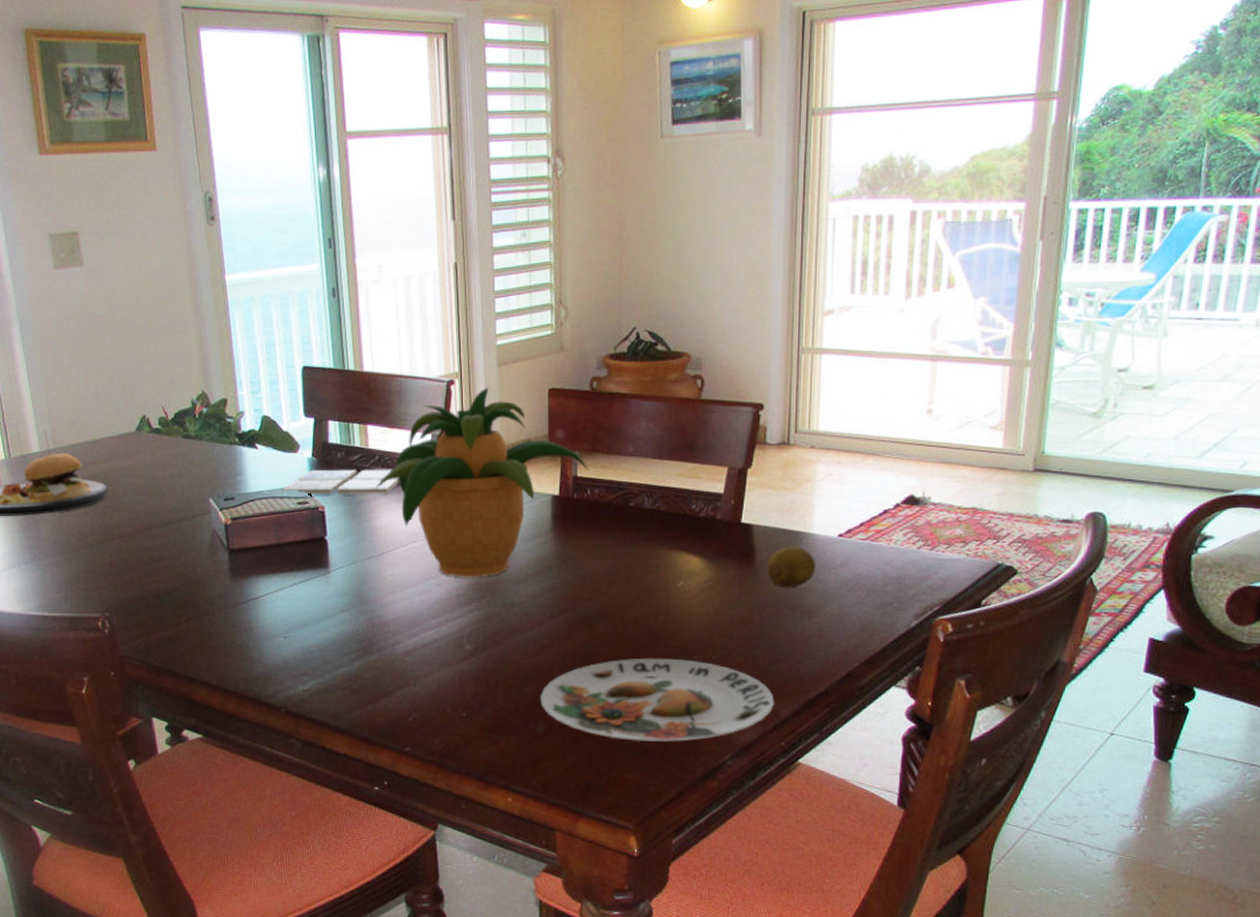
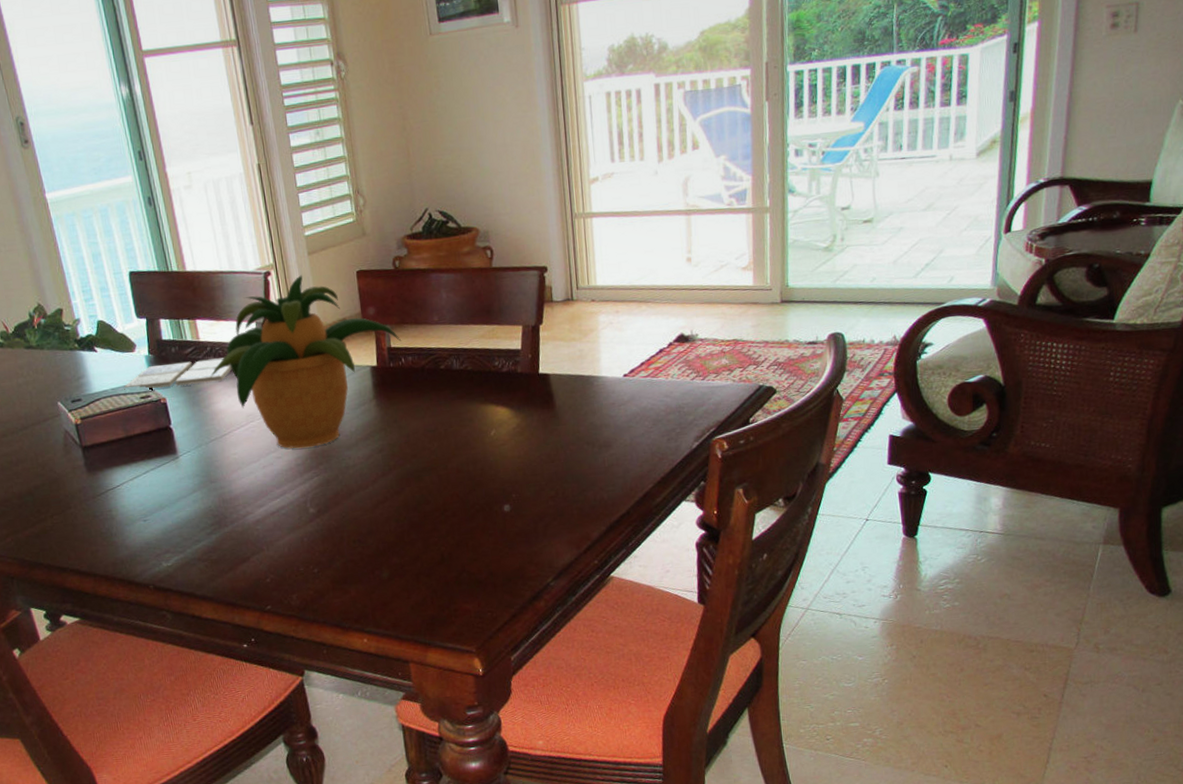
plate: present [540,658,774,742] -> none [381,498,585,576]
fruit: present [766,546,816,590] -> none [565,389,608,428]

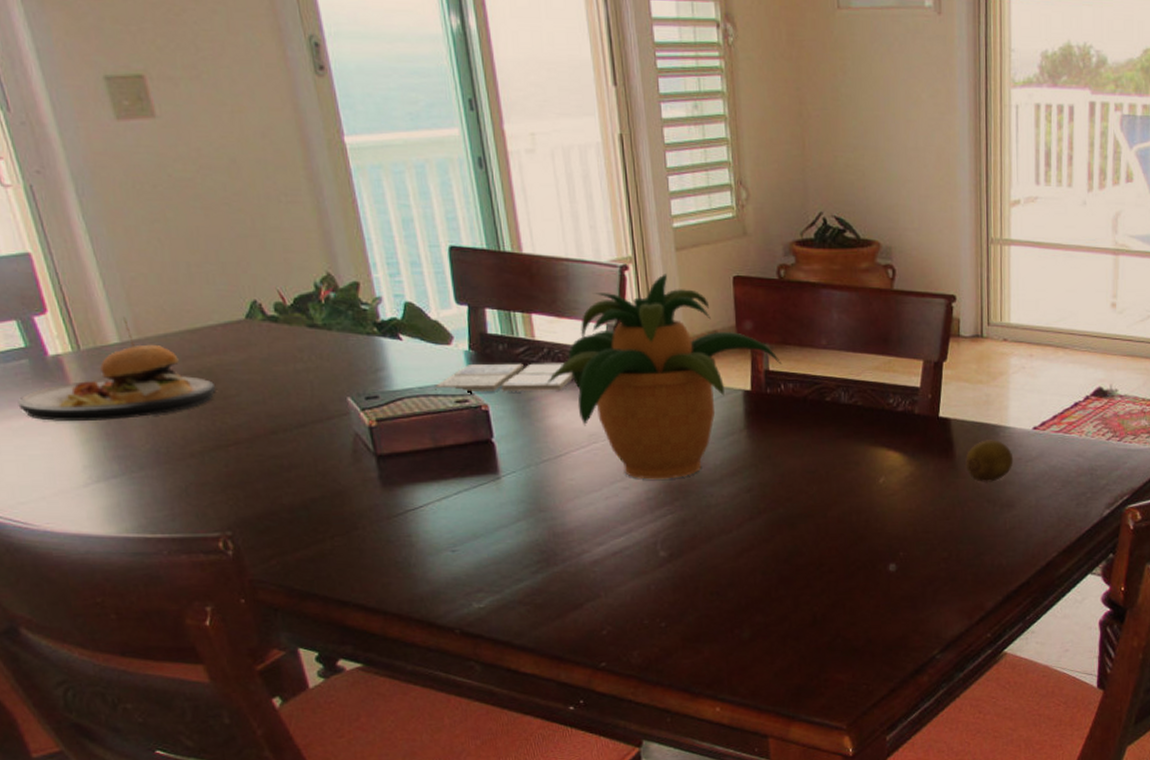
fruit: none [565,389,608,428] -> present [965,439,1014,483]

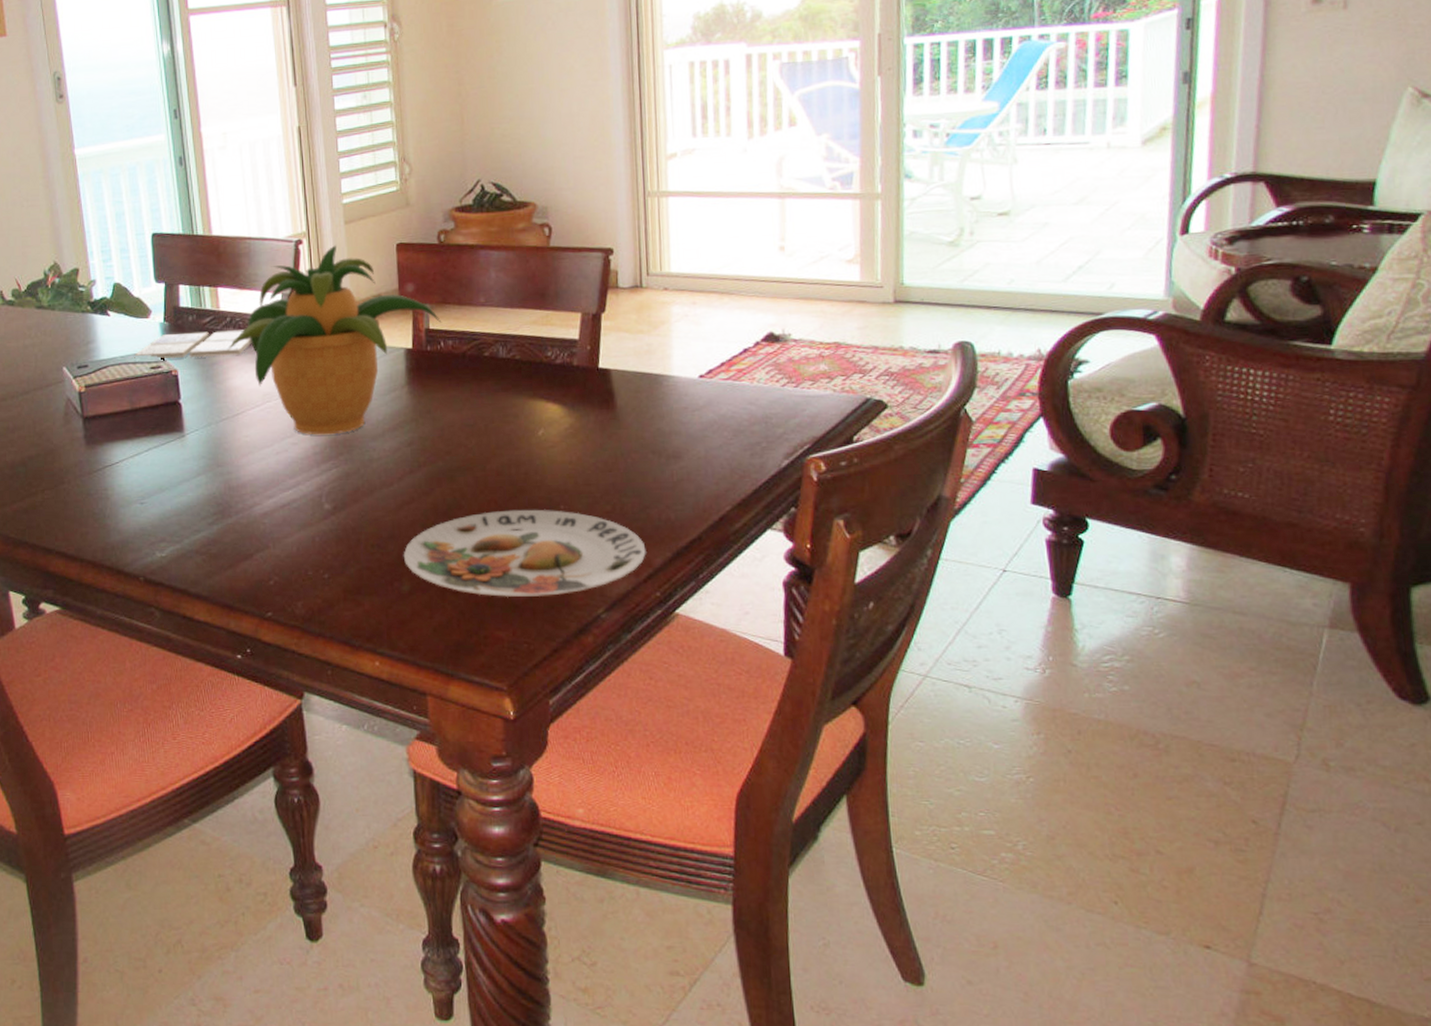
plate: none [743,556,979,641] -> present [403,509,646,597]
fruit: present [965,439,1014,483] -> none [627,389,679,434]

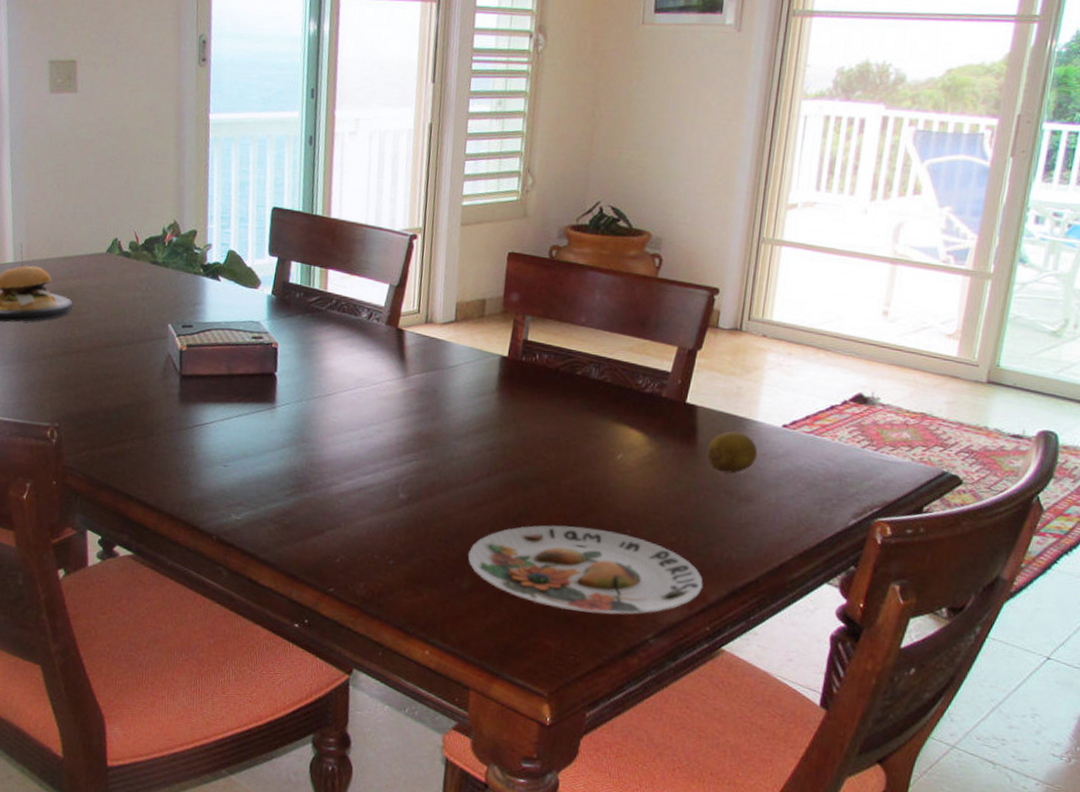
drink coaster: present [134,330,252,359] -> none [238,307,354,338]
potted plant: present [228,245,442,435] -> none [329,245,541,428]
fruit: none [627,389,679,434] -> present [706,431,758,475]

